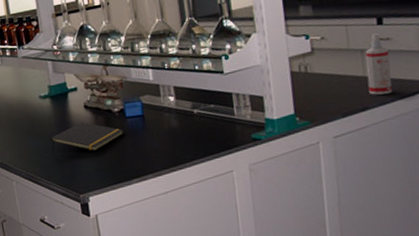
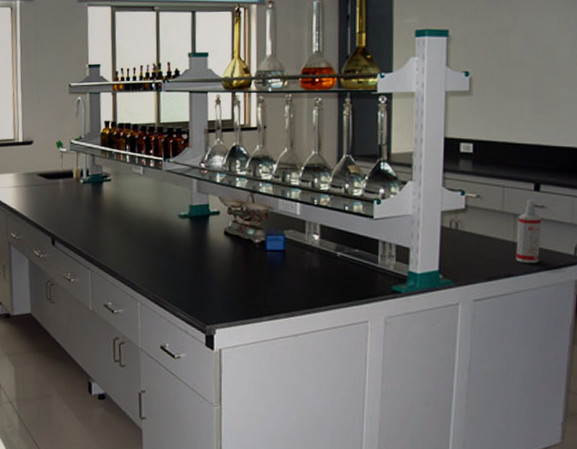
notepad: present [51,122,123,151] -> none [184,249,261,281]

